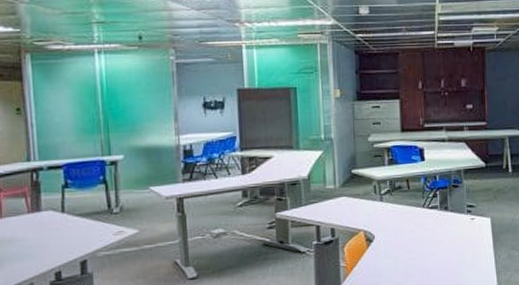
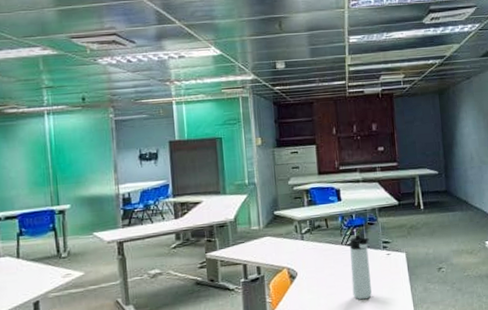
thermos bottle: none [431,197,453,266] -> present [349,234,372,300]

